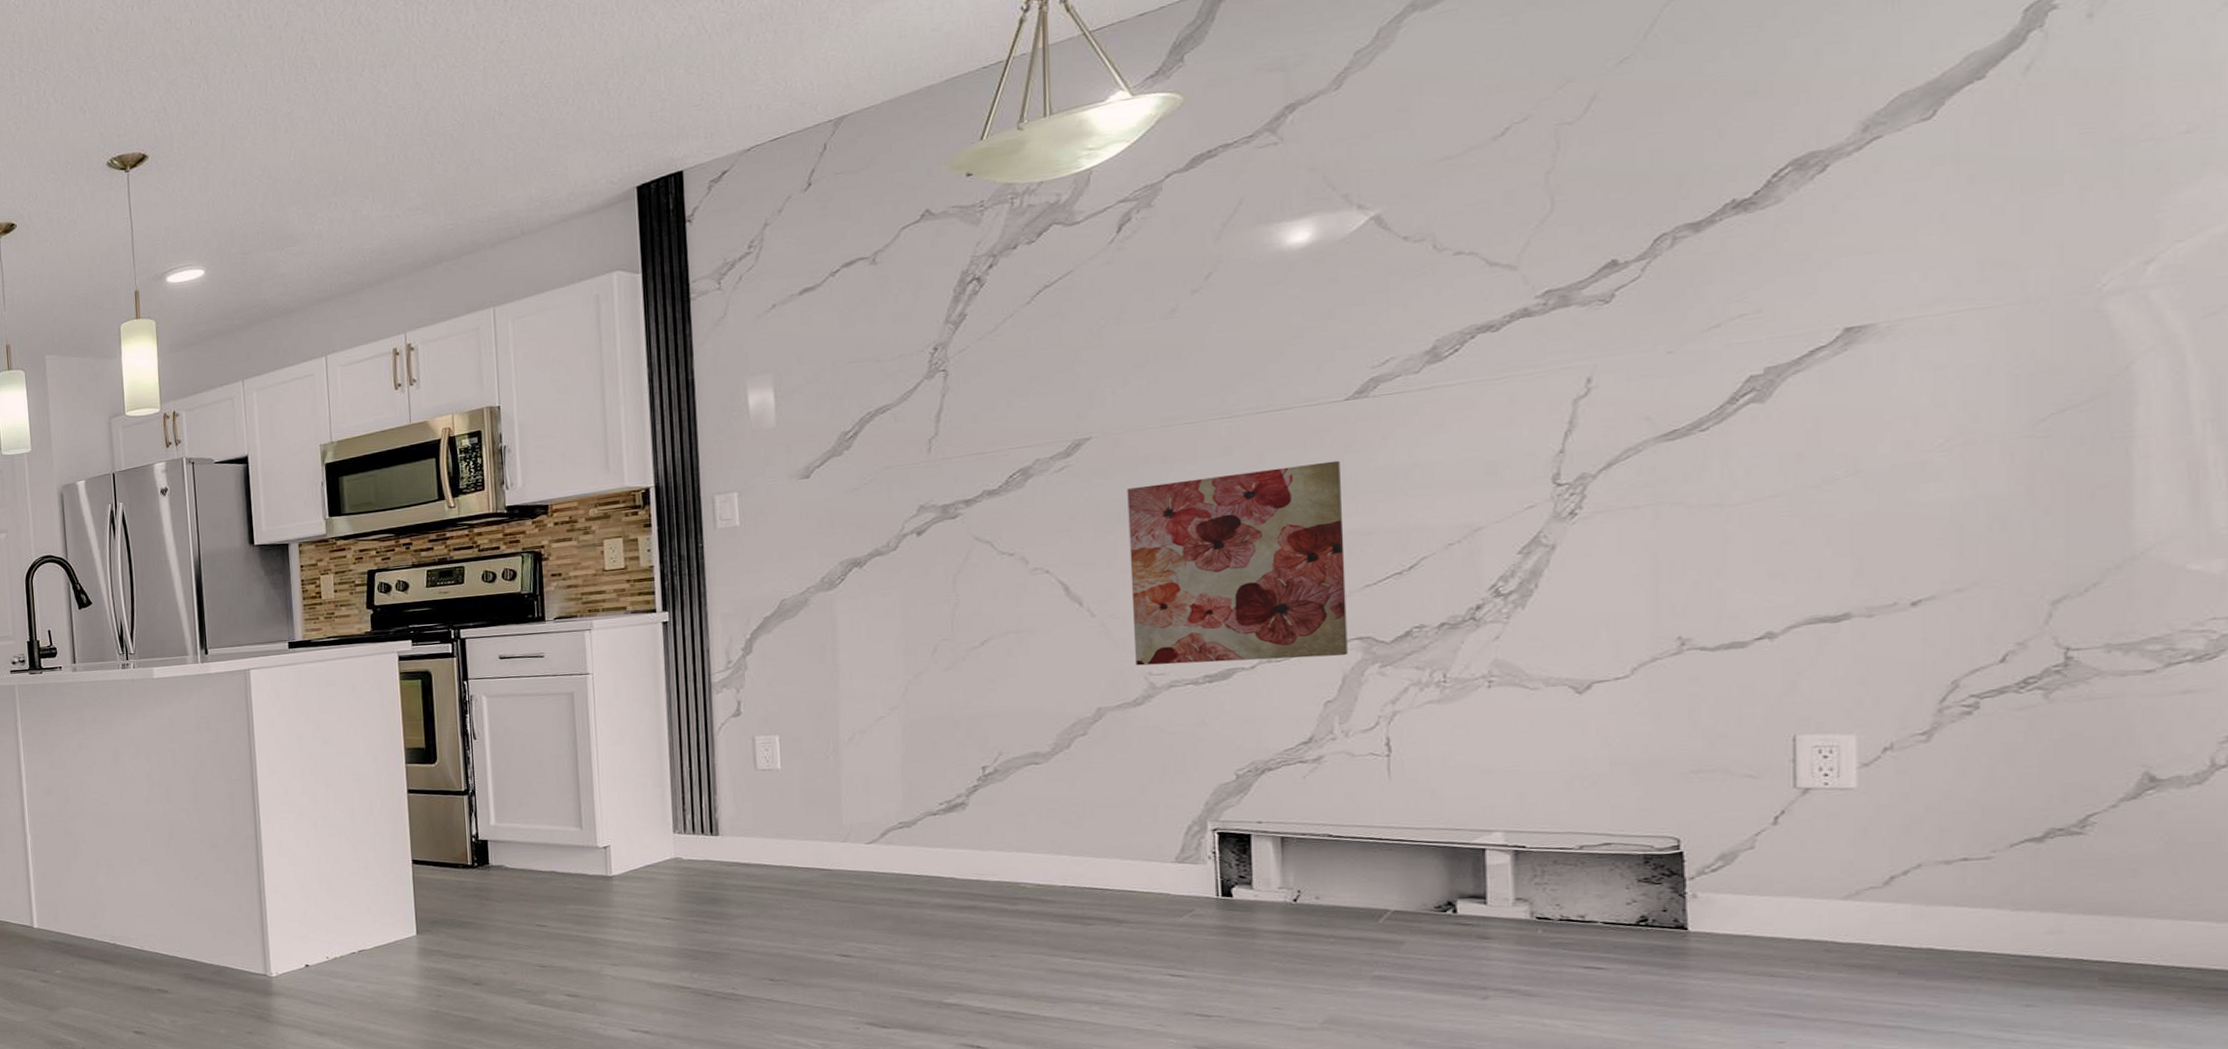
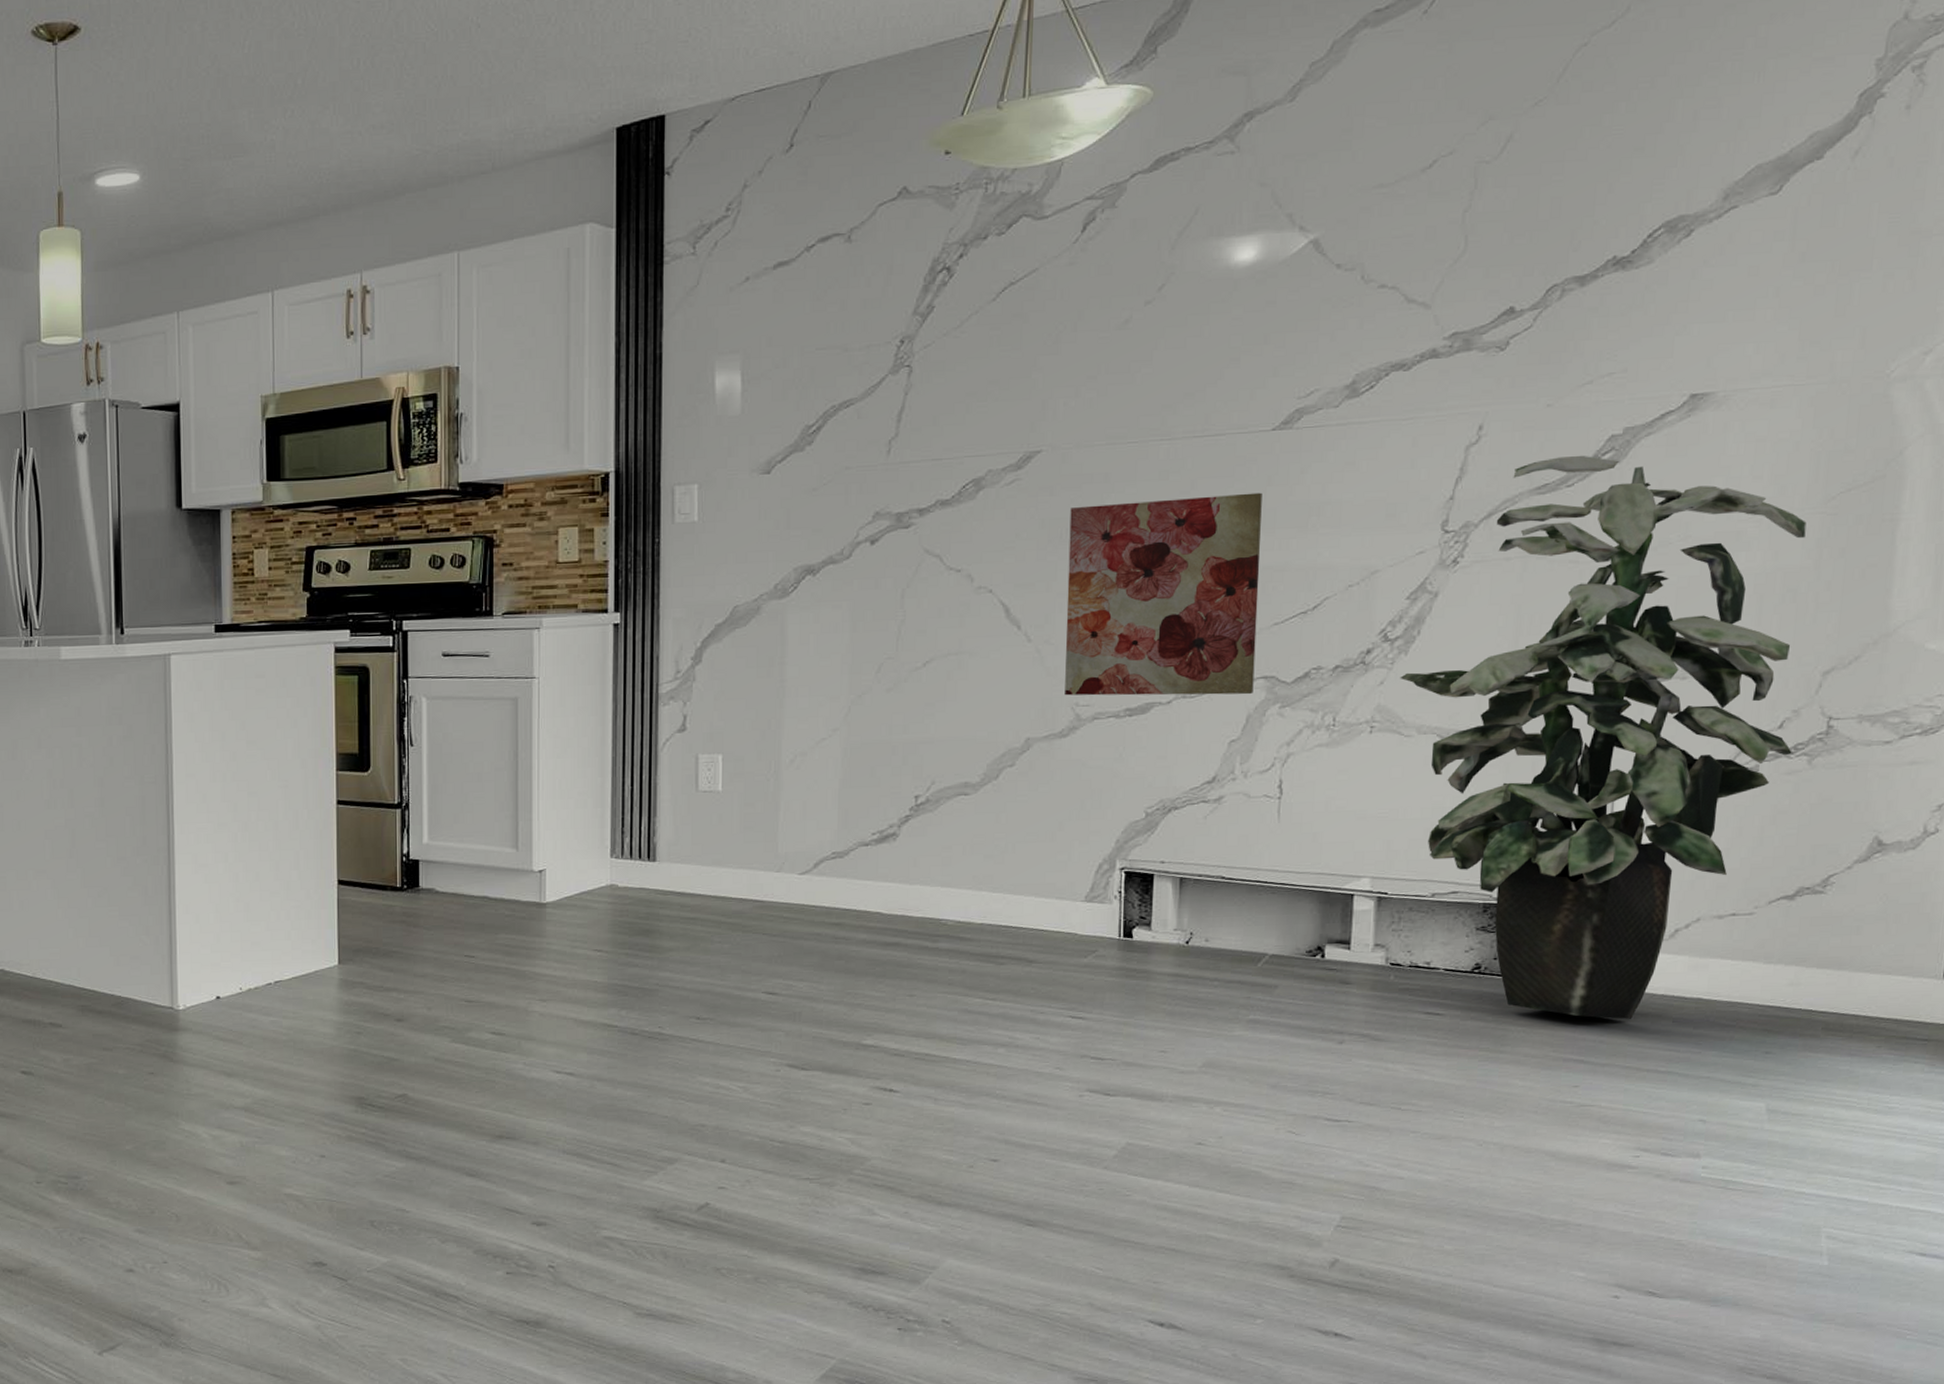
indoor plant: none [1518,398,2021,972] -> present [1400,455,1807,1019]

